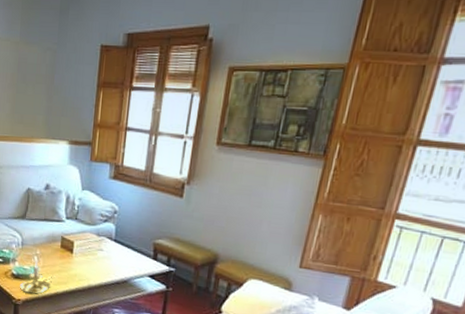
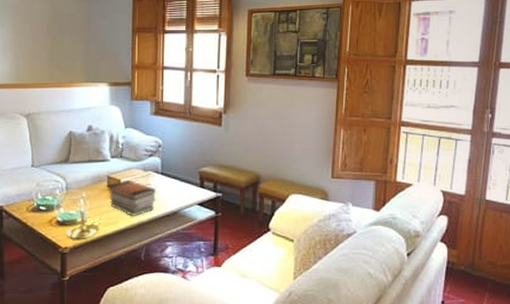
book stack: none [60,242,108,280] -> present [107,179,156,216]

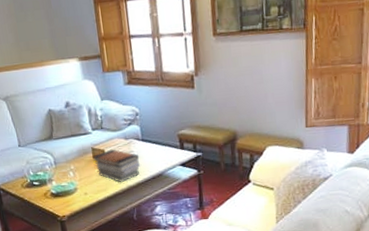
candle holder: present [65,203,103,239] -> none [61,175,93,208]

